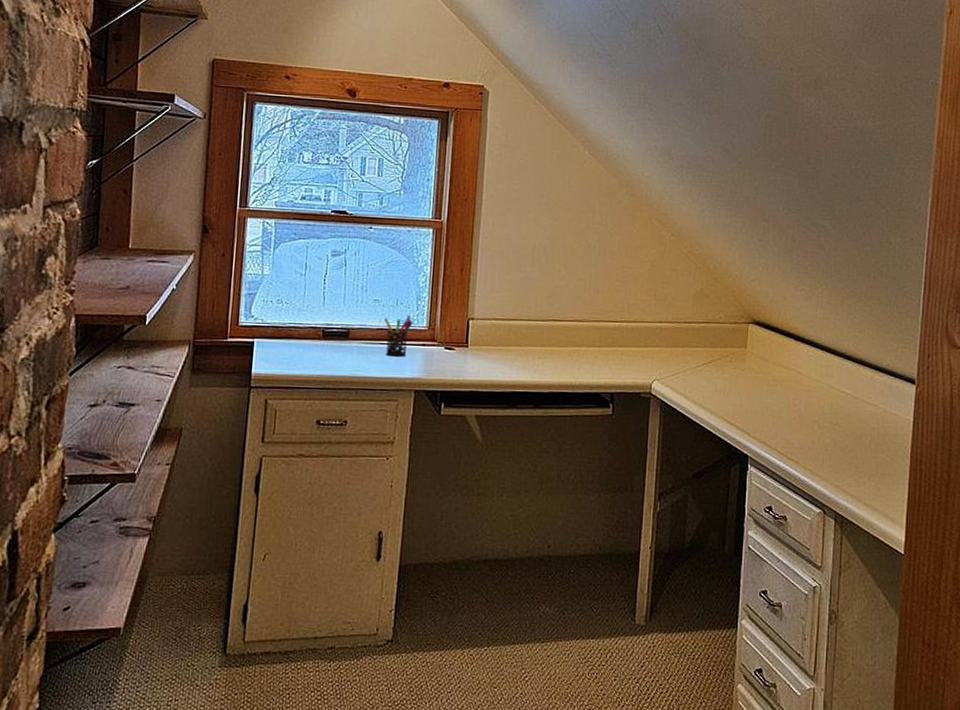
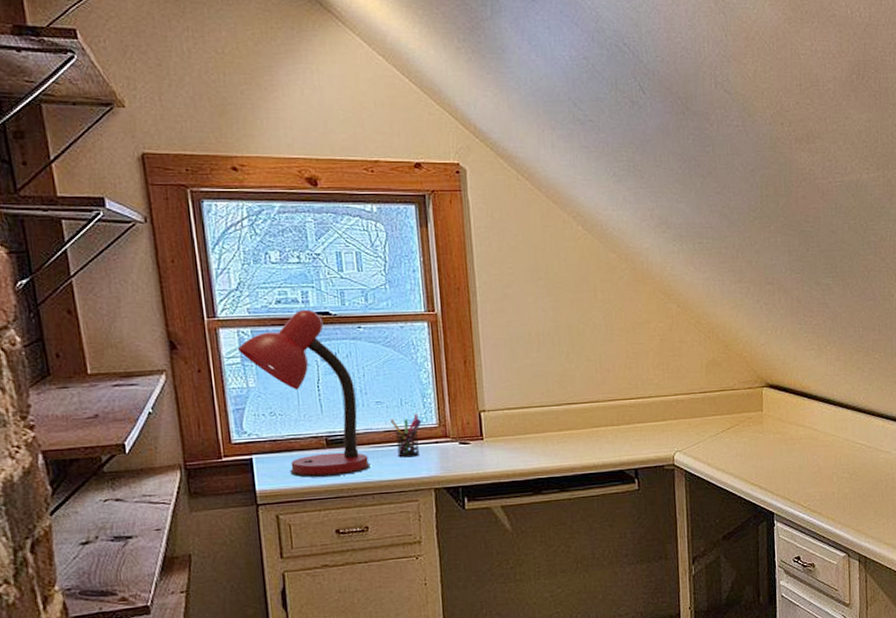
desk lamp: none [260,207,359,368] -> present [237,309,370,478]

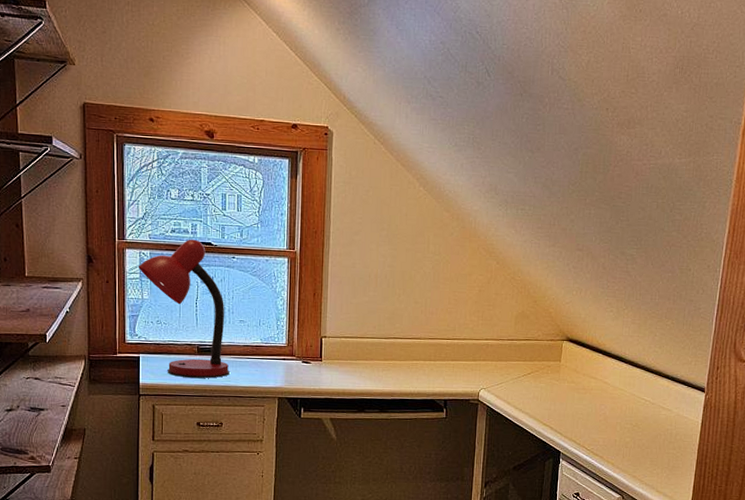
pen holder: present [390,414,422,458] -> none [250,334,274,370]

